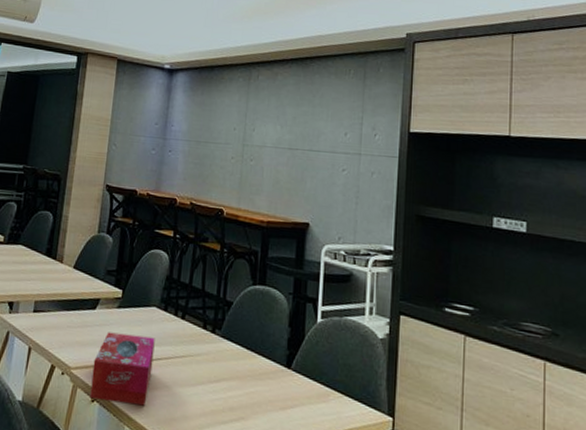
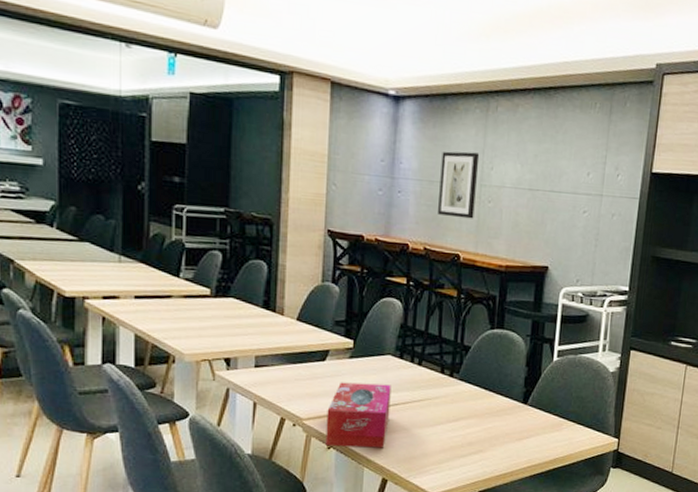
wall art: none [204,115,243,176] -> present [438,151,480,219]

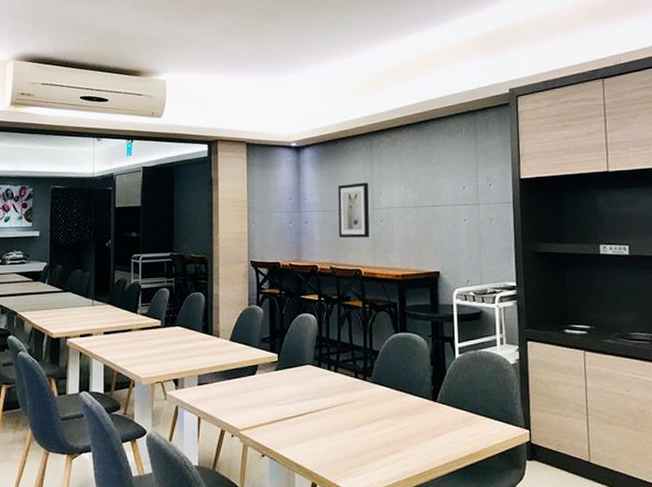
tissue box: present [325,382,391,448] -> none [259,392,314,454]

